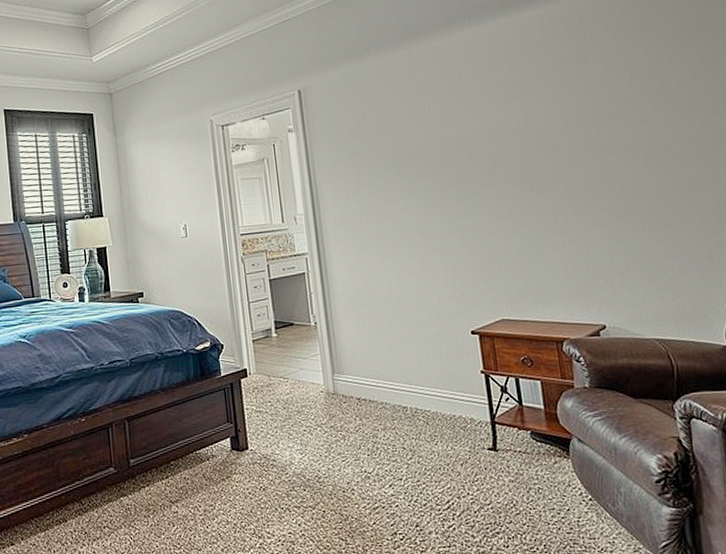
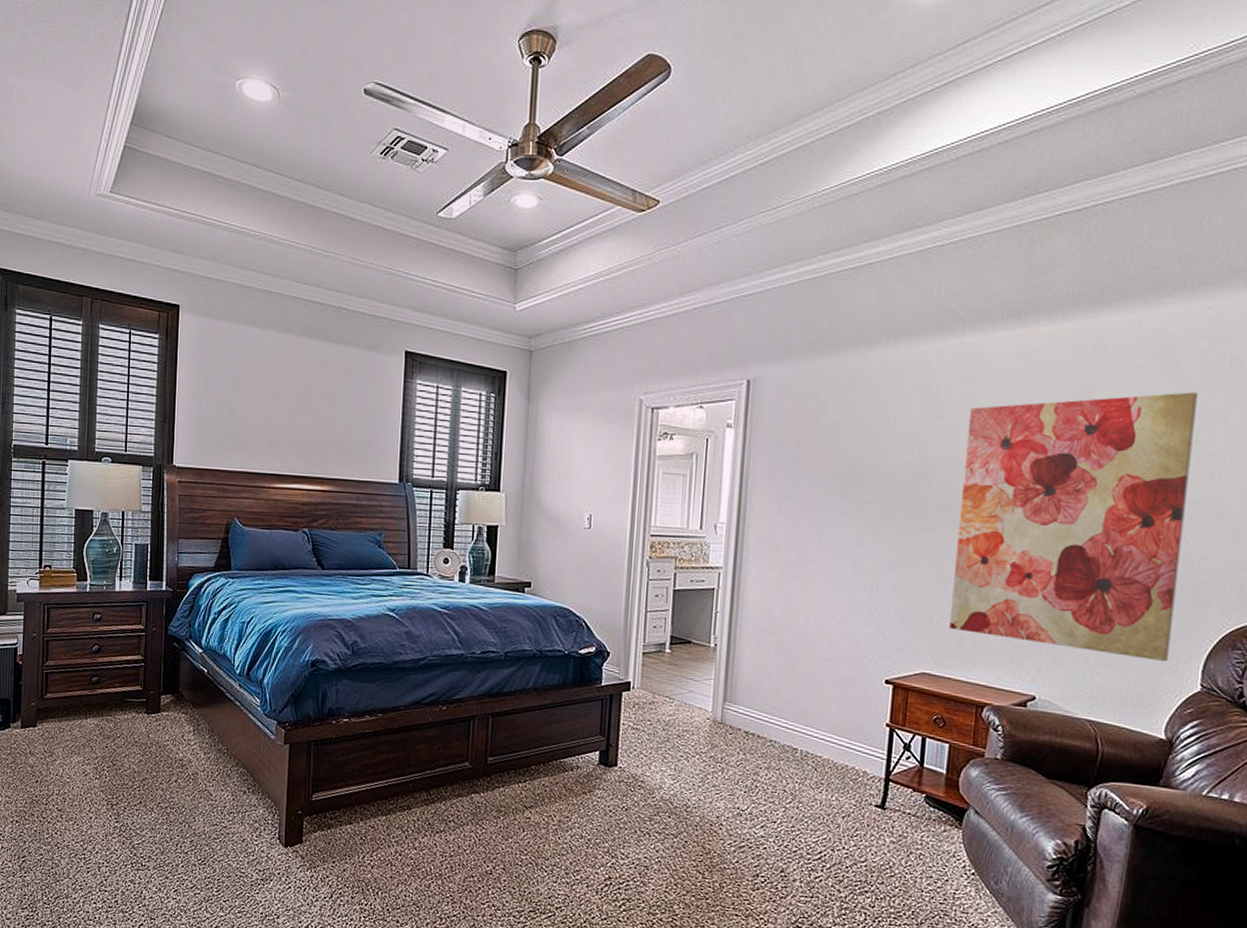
wall art: none [490,44,712,277] -> present [949,392,1198,662]

